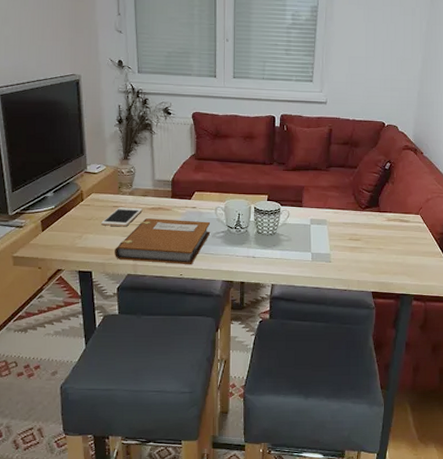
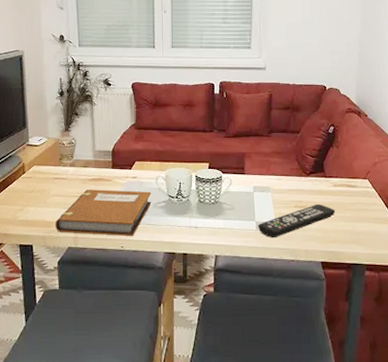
cell phone: present [100,207,143,227] -> none [41,179,83,199]
remote control: none [313,237,388,269] -> present [258,204,336,238]

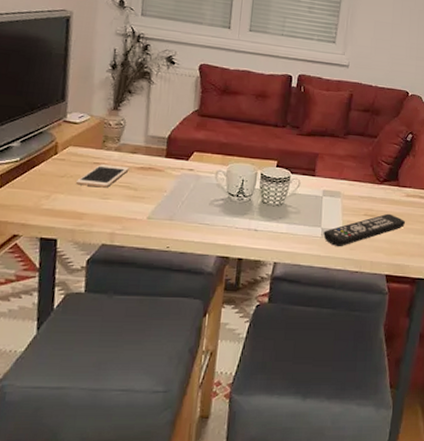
cell phone: none [41,179,83,199] -> present [75,164,129,188]
notebook: present [55,189,152,237] -> none [88,179,209,237]

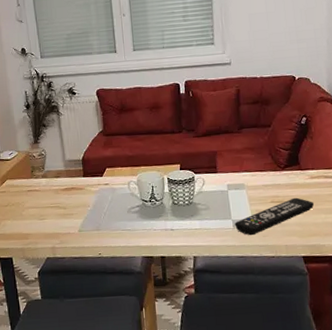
cell phone: present [75,164,129,188] -> none [17,190,56,211]

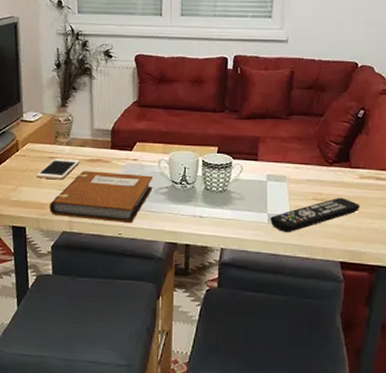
cell phone: none [17,190,56,211] -> present [35,158,80,180]
notebook: none [32,197,126,244] -> present [50,171,153,224]

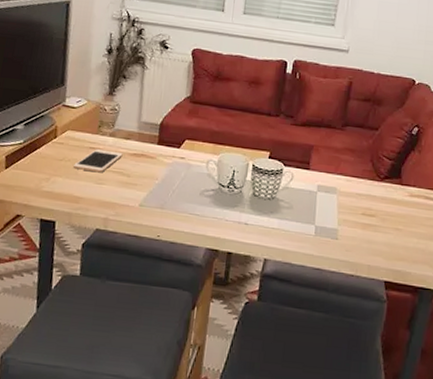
notebook: present [50,171,153,224] -> none [84,165,200,226]
remote control: present [270,197,361,233] -> none [317,214,409,248]

